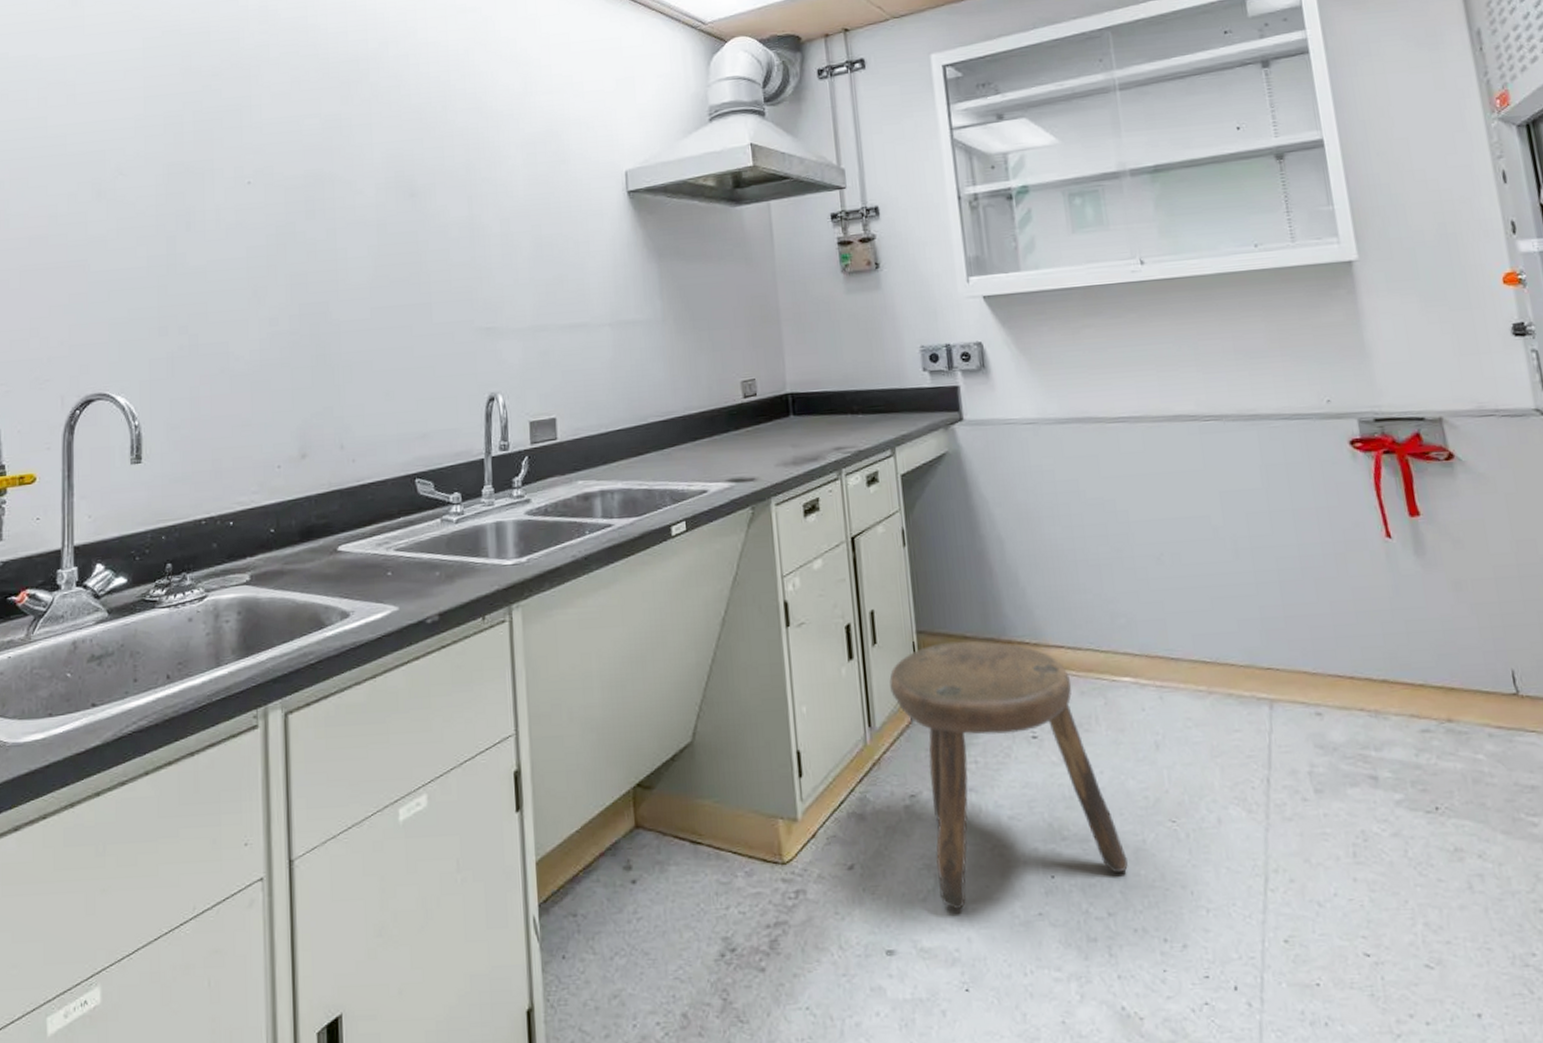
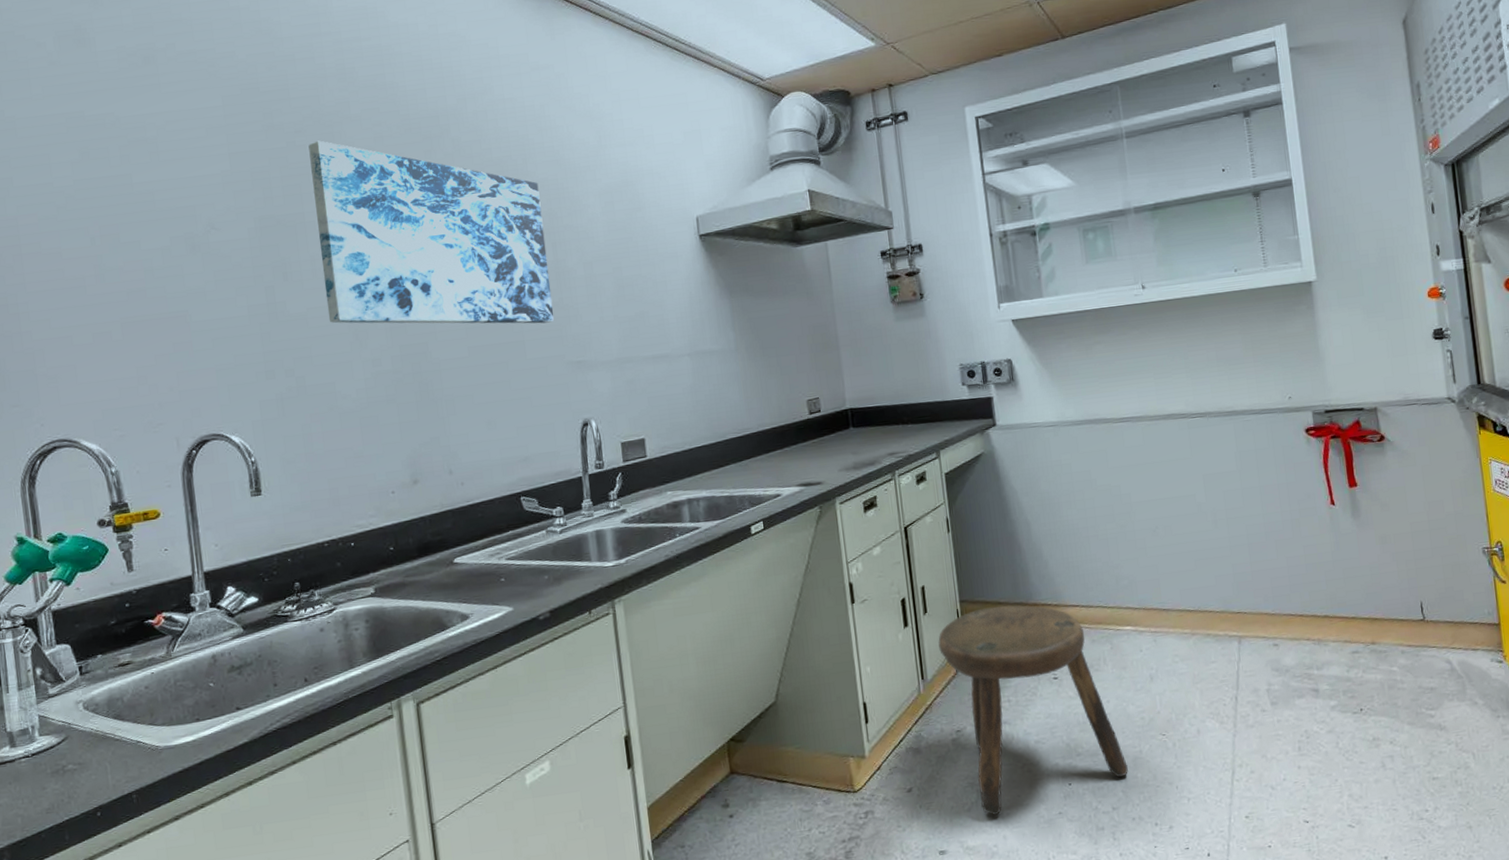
wall art: none [224,84,465,285] -> present [308,140,555,324]

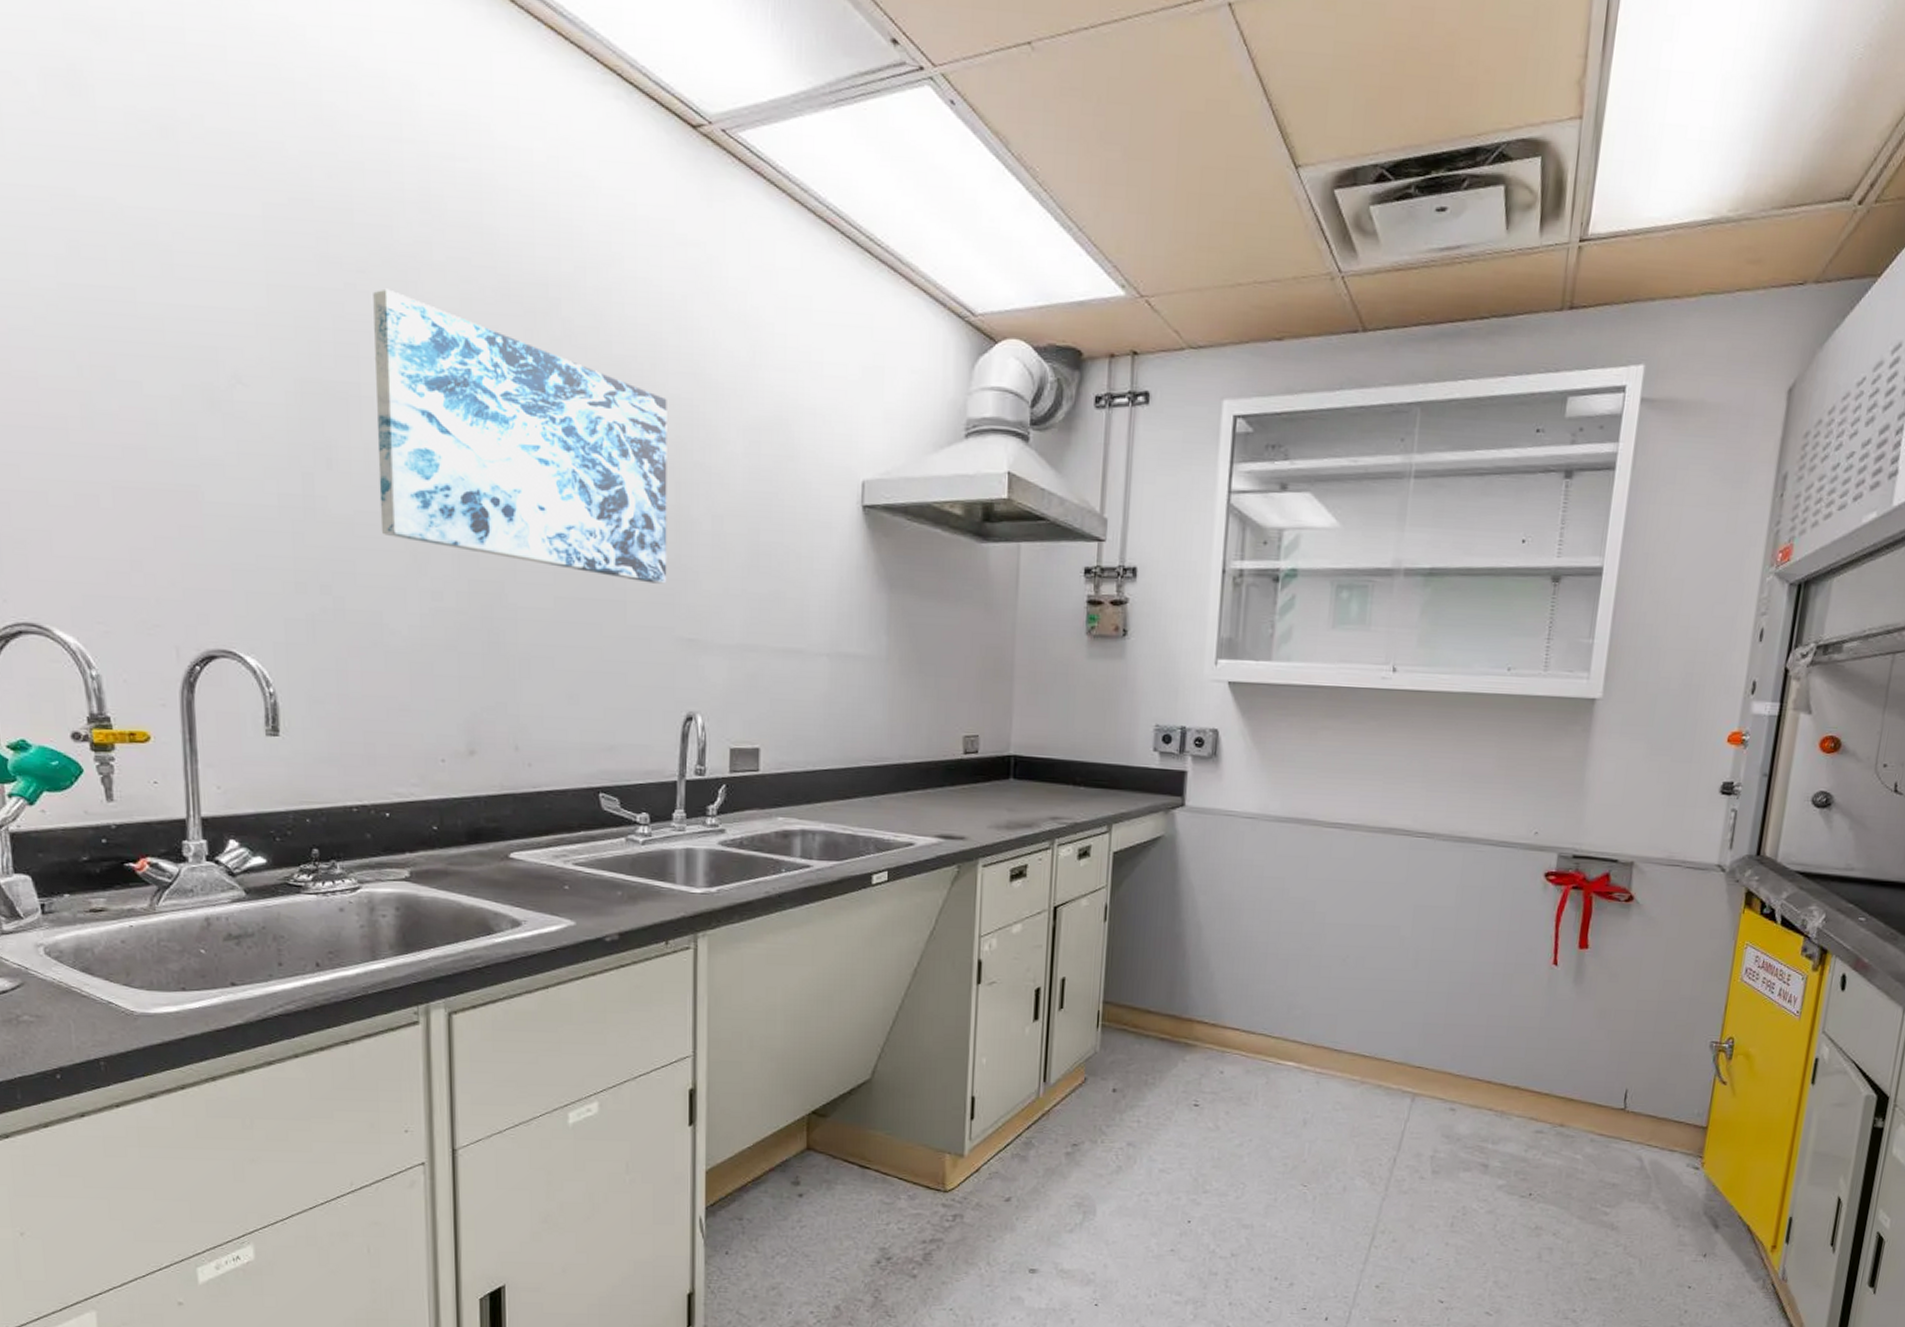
stool: present [938,605,1128,816] -> none [1069,1014,1258,1242]

